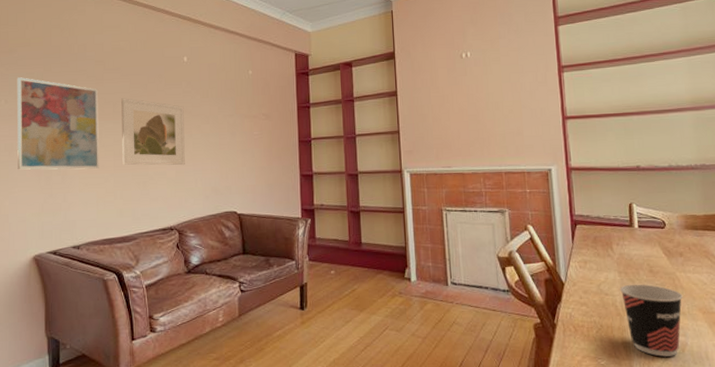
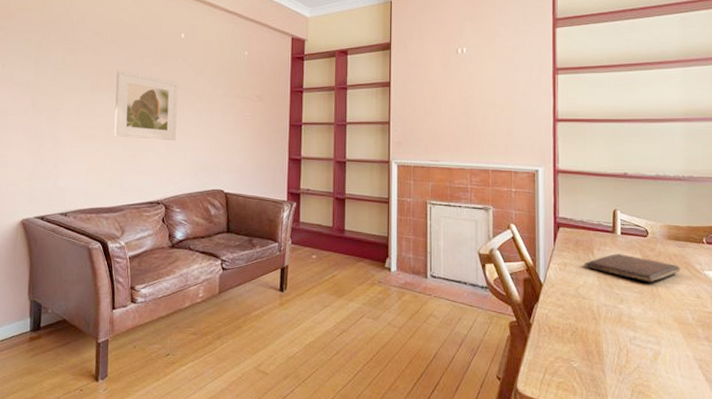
wall art: present [16,77,99,170] -> none [11,43,94,138]
book: none [604,247,701,274] -> present [585,254,681,283]
cup: present [620,284,683,357] -> none [598,290,660,364]

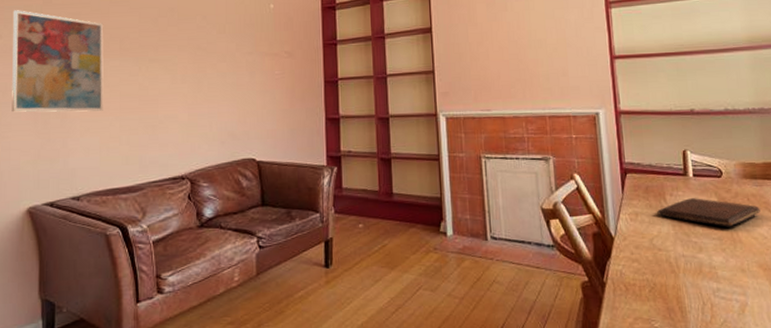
wall art: none [11,43,94,138] -> present [12,10,104,112]
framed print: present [114,70,178,141] -> none [129,33,199,108]

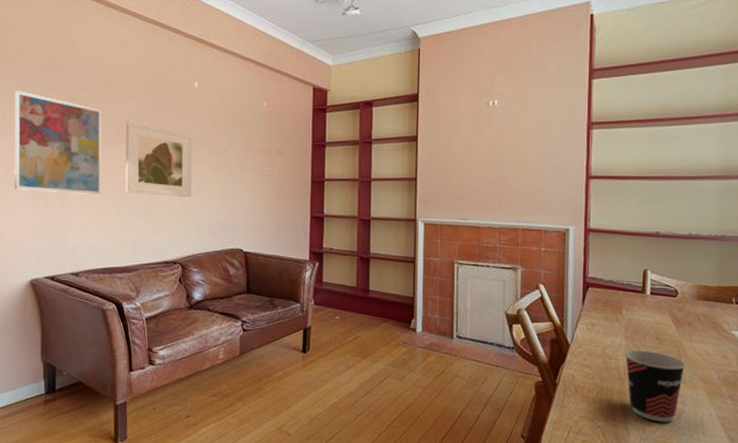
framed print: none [129,33,199,108] -> present [125,122,192,198]
book: present [657,198,760,227] -> none [613,314,708,343]
cup: none [674,238,742,318] -> present [624,350,686,422]

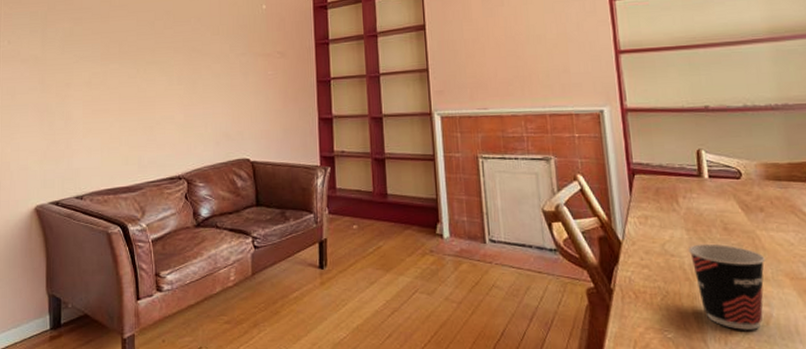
wall art: present [14,91,102,194] -> none [20,16,104,115]
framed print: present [125,122,192,198] -> none [127,36,194,109]

